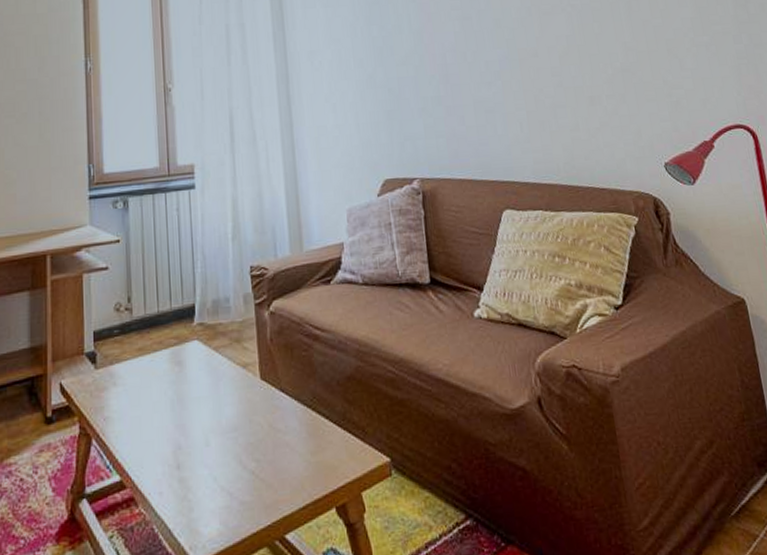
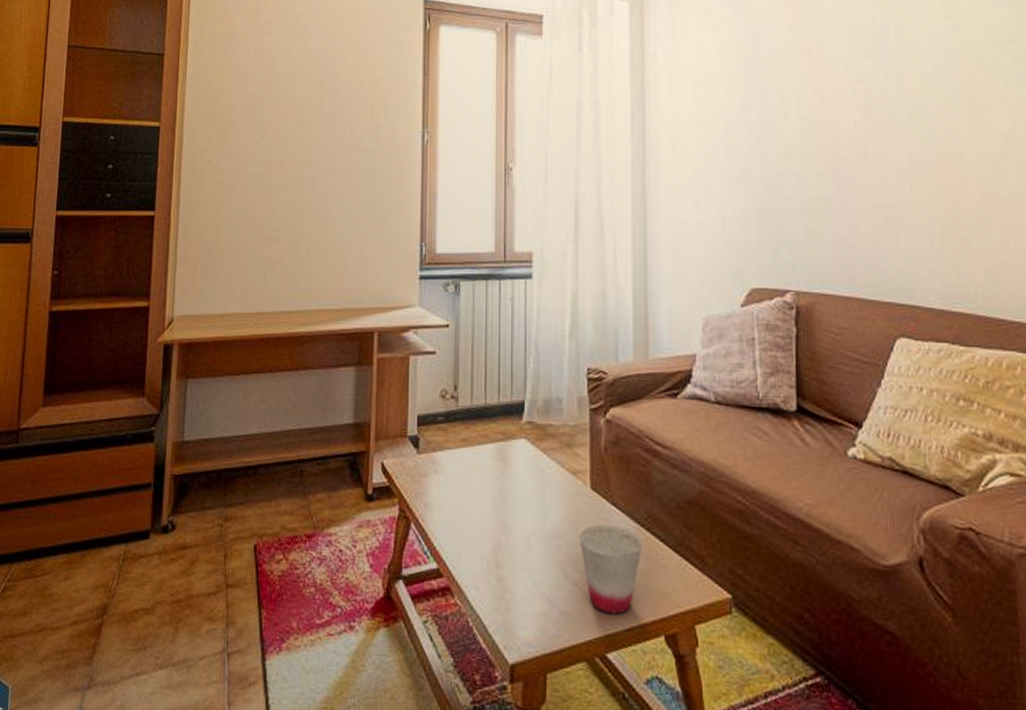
cup: none [252,410,311,496] -> present [578,524,643,615]

